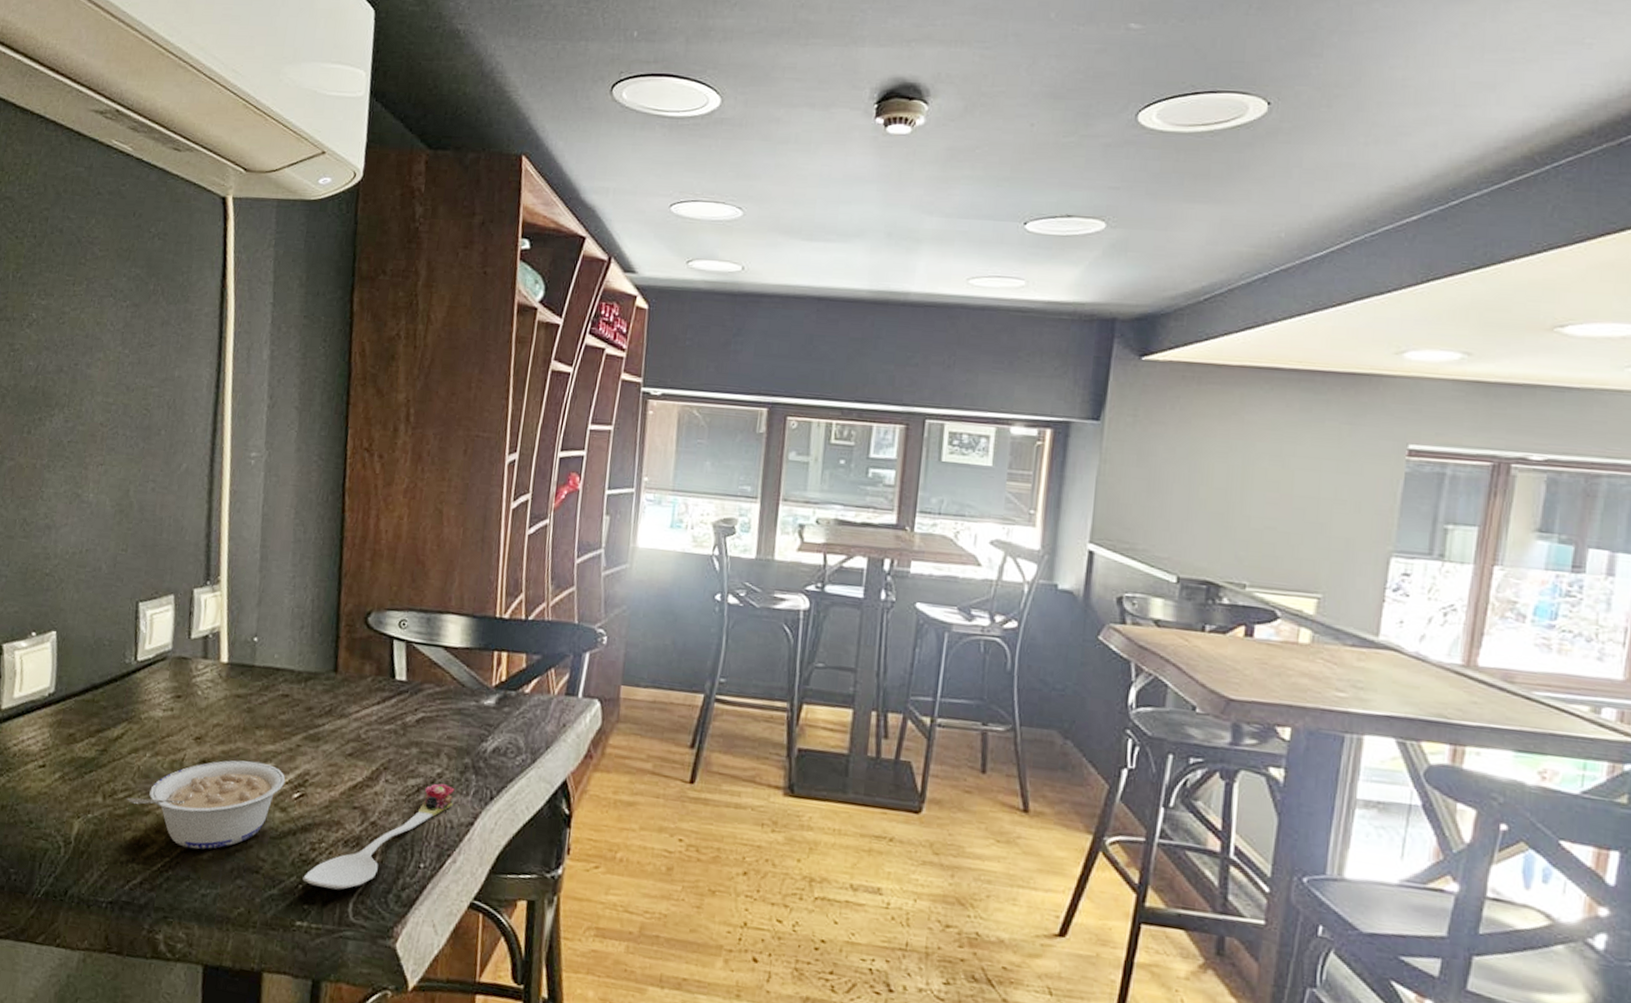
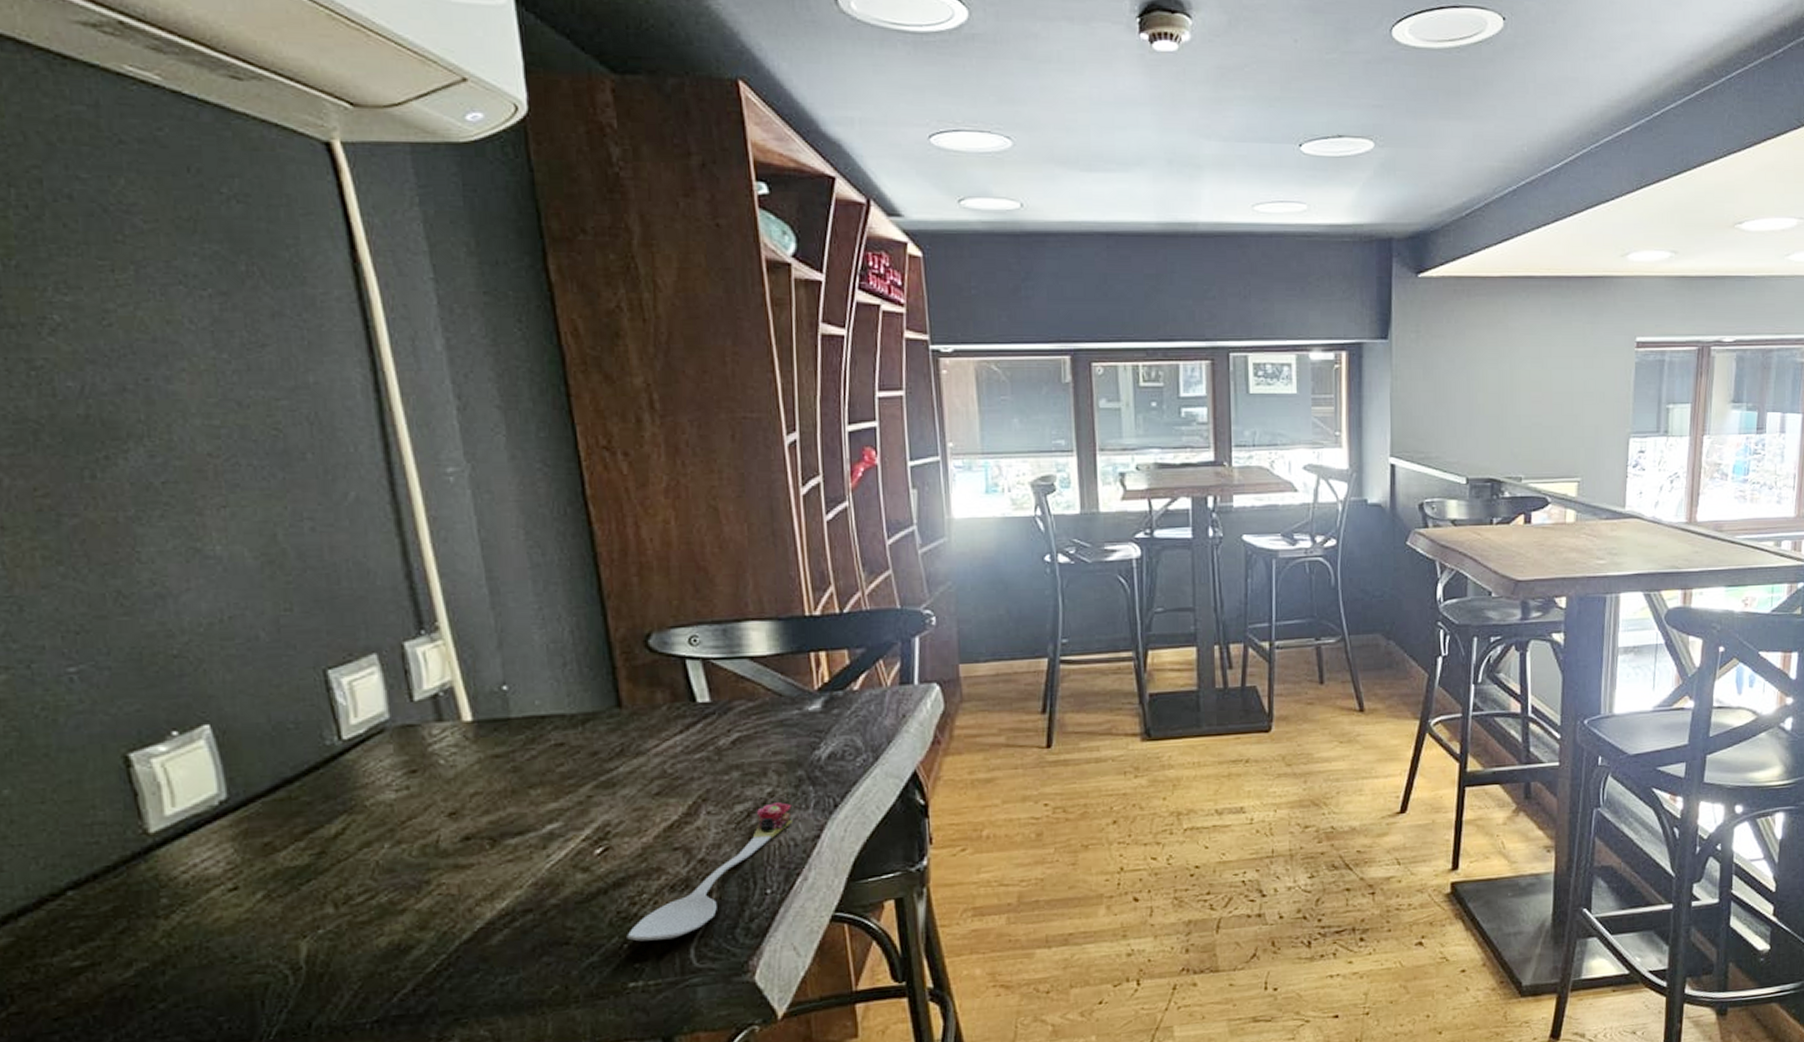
legume: present [126,760,286,849] -> none [368,824,582,938]

